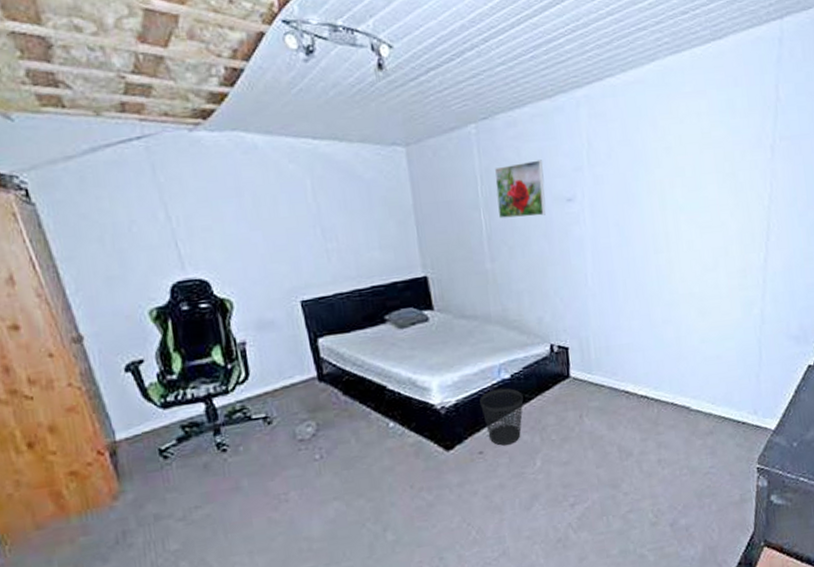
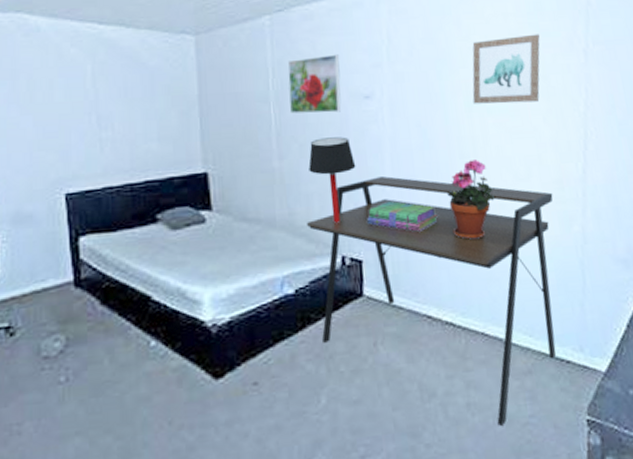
wastebasket: present [479,388,524,446] -> none [258,305,309,376]
table lamp: none [518,238,561,316] -> present [308,137,356,223]
desk: none [519,272,737,476] -> present [307,176,557,426]
stack of books: none [572,295,634,321] -> present [367,201,438,232]
potted plant: none [642,254,686,326] -> present [446,160,496,240]
wall art: none [666,132,731,202] -> present [472,34,540,104]

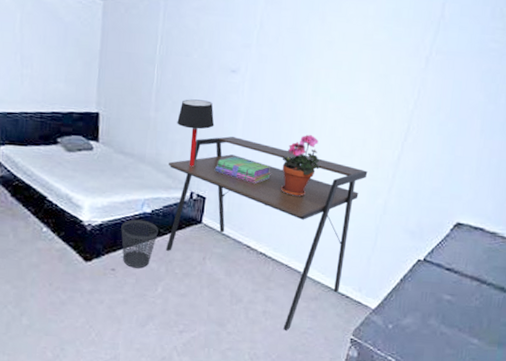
wastebasket: none [258,305,309,376] -> present [121,219,159,268]
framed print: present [287,54,341,114] -> none [169,31,218,80]
wall art: present [472,34,540,104] -> none [320,37,391,96]

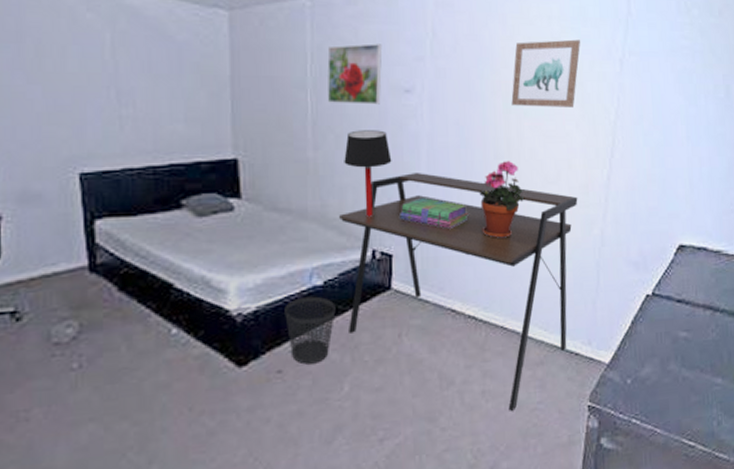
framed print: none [169,31,218,80] -> present [327,43,382,105]
wall art: none [320,37,391,96] -> present [511,39,580,108]

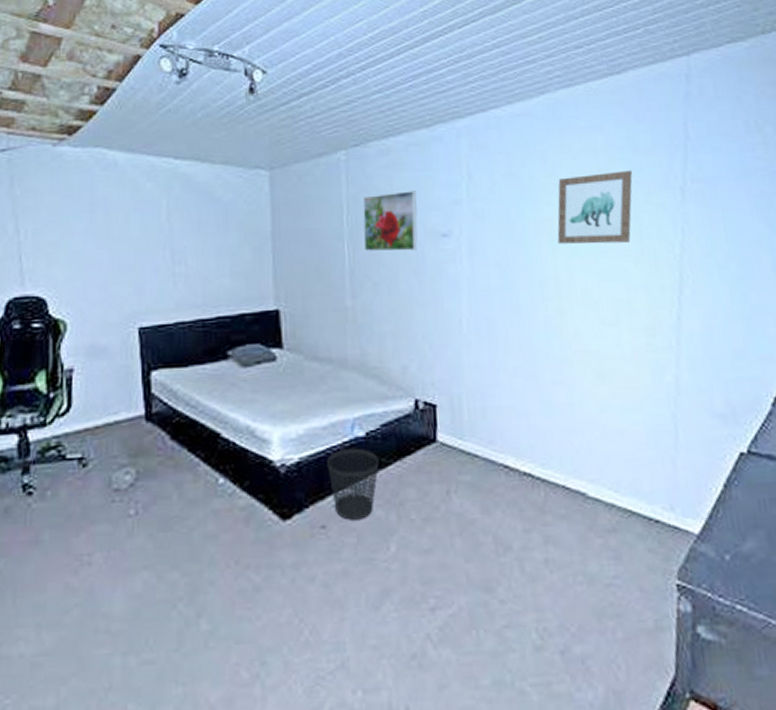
desk: present [339,173,578,411] -> none [380,318,644,585]
table lamp: present [344,130,392,217] -> none [382,276,432,365]
stack of books: present [400,198,468,229] -> none [442,344,517,377]
potted plant: present [479,161,525,238] -> none [527,303,580,387]

